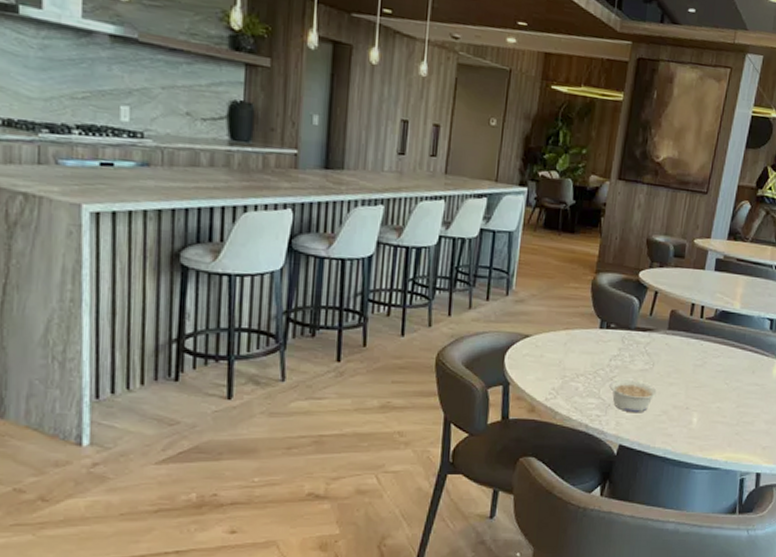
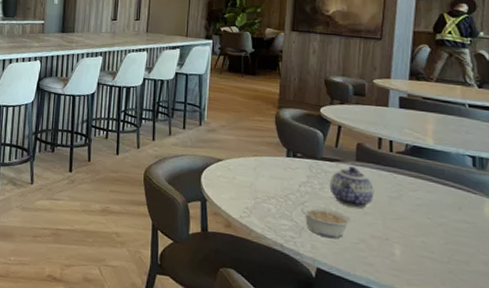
teapot: none [639,335,682,379] -> present [329,166,374,208]

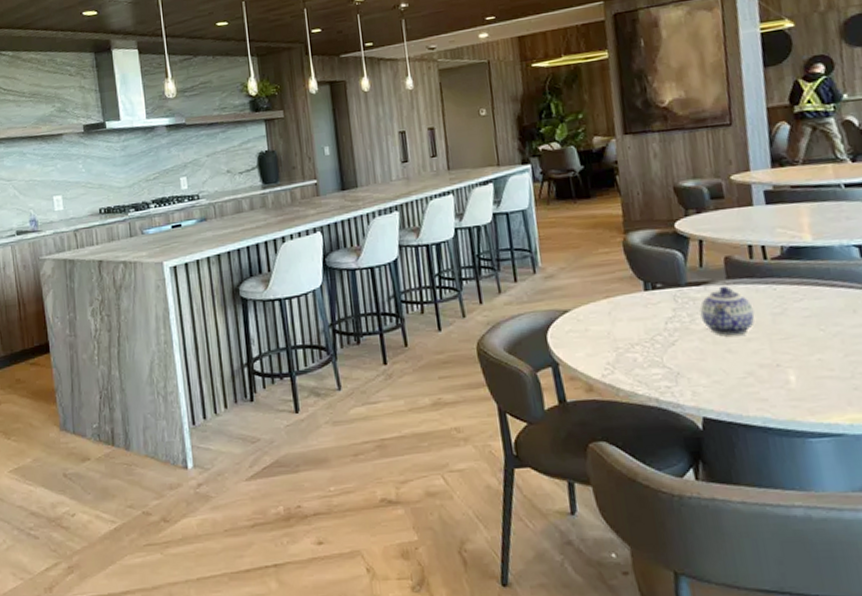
legume: present [301,204,351,239] -> none [672,341,734,379]

